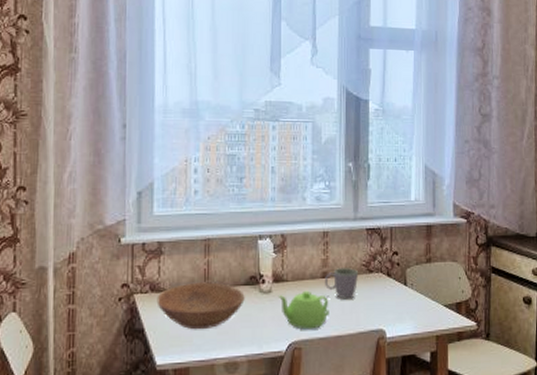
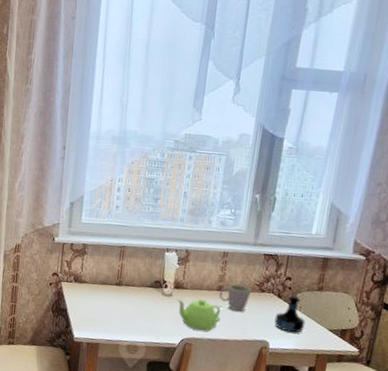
bowl: present [156,282,245,330] -> none [78,279,149,317]
tequila bottle: none [388,273,420,315] -> present [274,296,306,333]

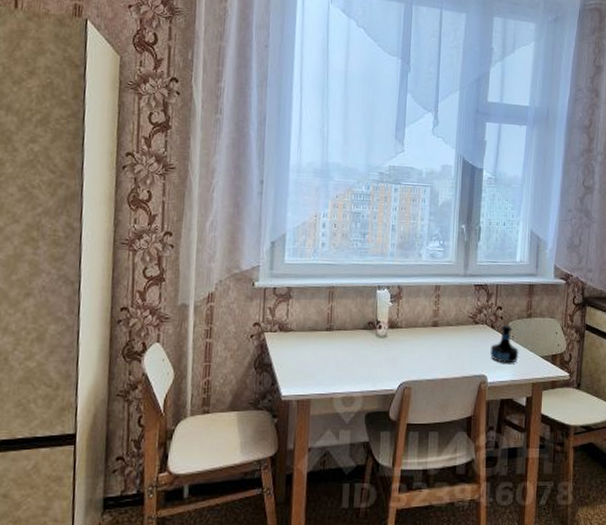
teapot: present [177,298,221,331] -> none [392,337,438,372]
mug: present [219,284,252,312] -> none [435,318,466,347]

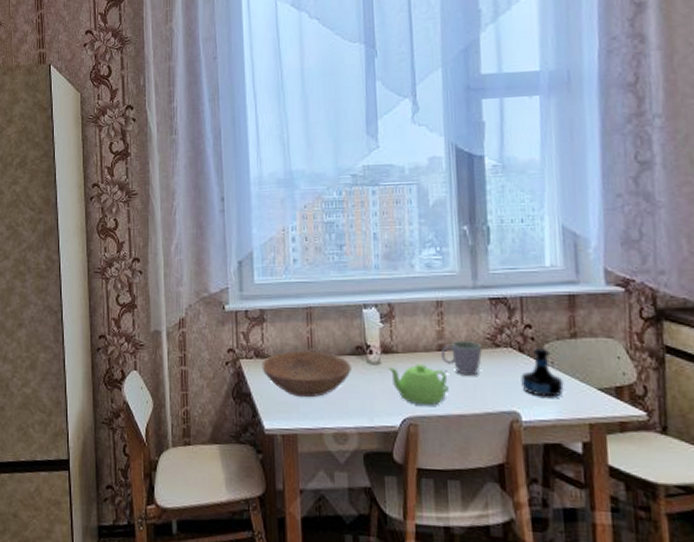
bowl: none [284,325,363,367] -> present [261,350,352,398]
teapot: none [392,337,438,372] -> present [387,363,449,406]
mug: none [435,318,466,347] -> present [441,341,483,376]

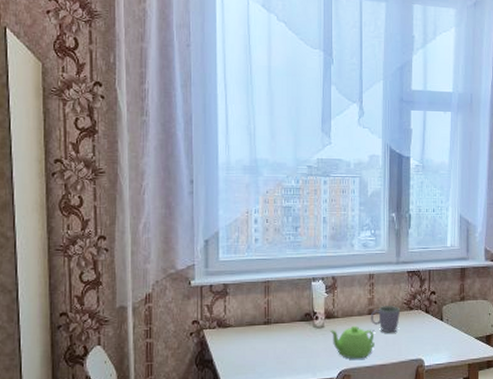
bowl: present [261,350,352,398] -> none [223,319,301,360]
tequila bottle: present [521,348,564,397] -> none [426,310,454,346]

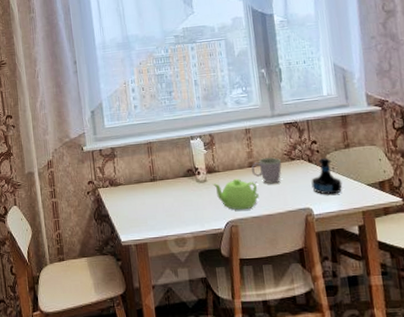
tequila bottle: none [426,310,454,346] -> present [311,158,343,195]

